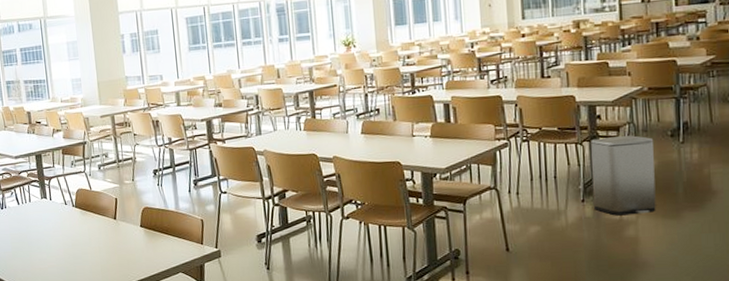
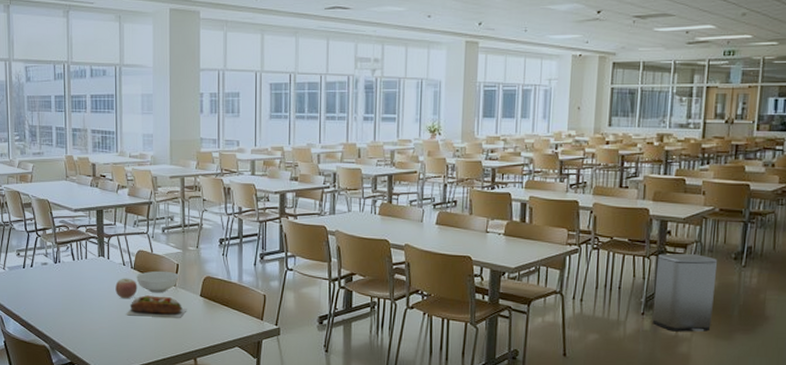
apple: none [59,216,81,237] -> present [115,278,138,299]
sandwich: none [71,230,129,252] -> present [125,295,187,318]
bowl: none [78,206,119,228] -> present [136,271,179,293]

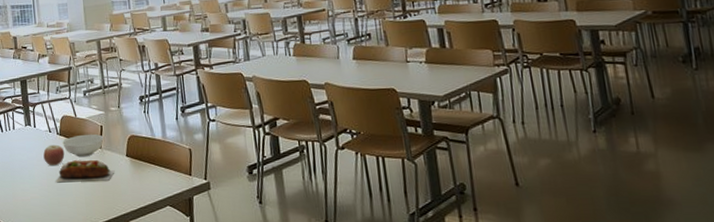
pedal bin: present [652,253,718,332] -> none [596,61,676,148]

